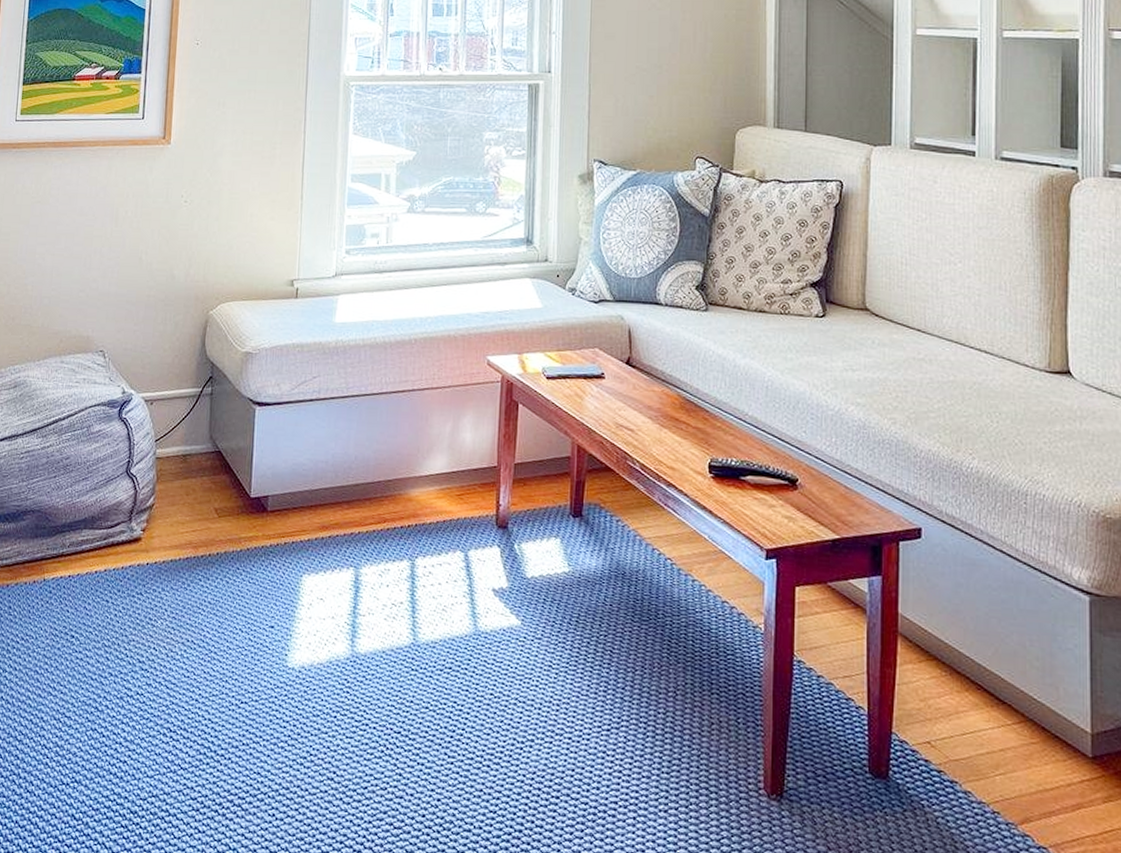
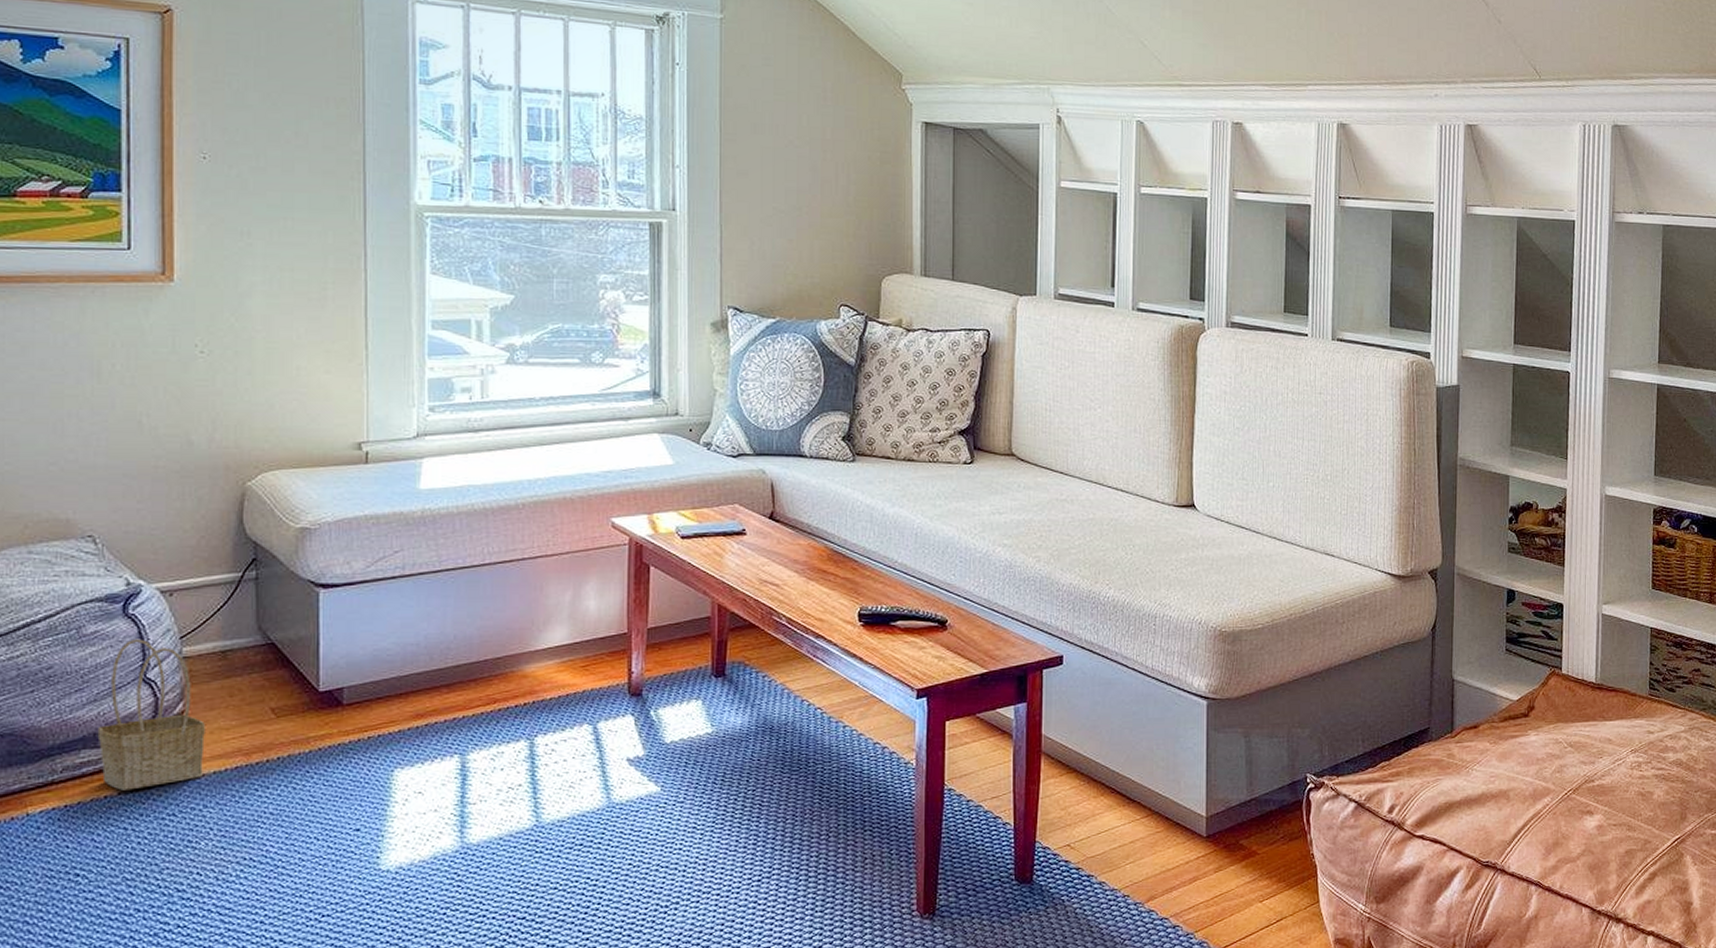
basket: none [94,439,168,568] -> present [97,639,205,791]

